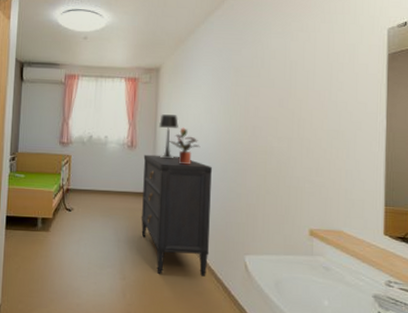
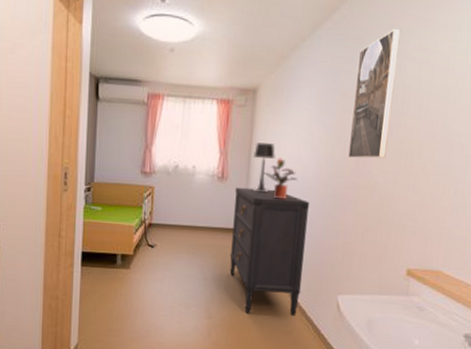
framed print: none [245,14,283,127] -> present [348,29,401,159]

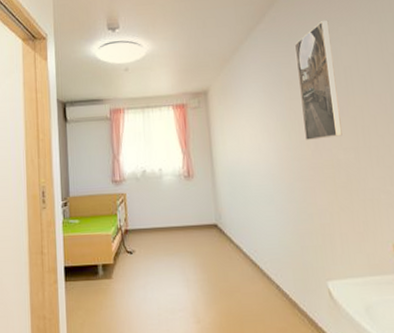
dresser: present [229,187,310,316] -> none [202,181,288,314]
table lamp: present [253,142,276,193] -> none [213,138,236,186]
potted plant: present [264,158,298,199] -> none [228,150,262,189]

